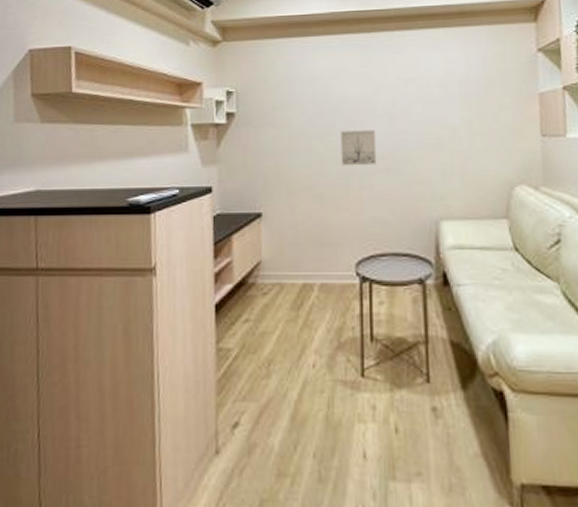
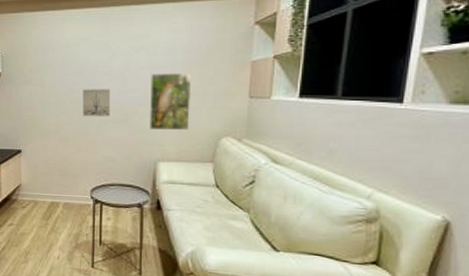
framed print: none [424,107,476,180] -> present [150,72,192,131]

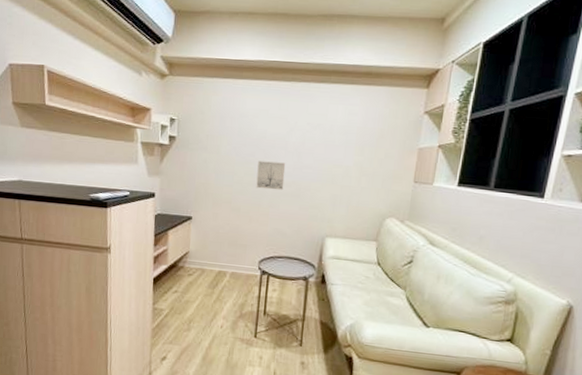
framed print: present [150,72,192,131] -> none [320,151,363,209]

